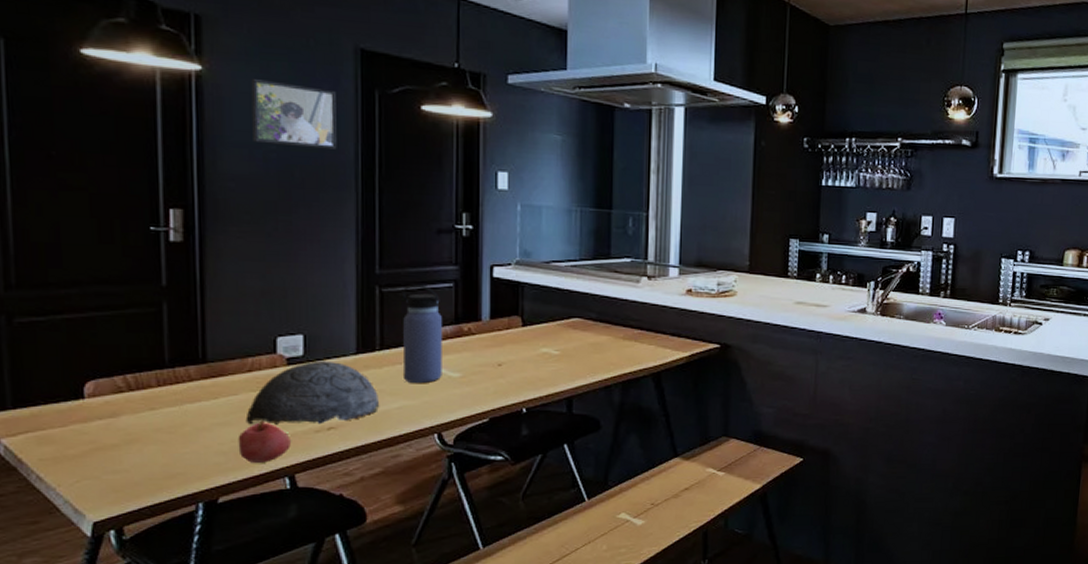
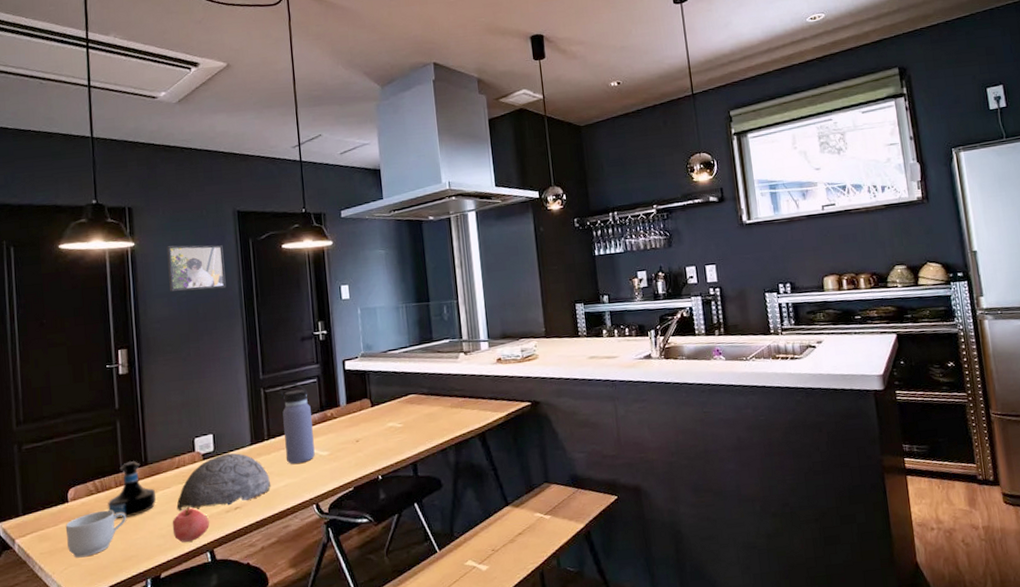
mug: none [78,414,171,470] -> present [65,510,126,558]
tequila bottle: none [145,355,216,426] -> present [108,460,156,519]

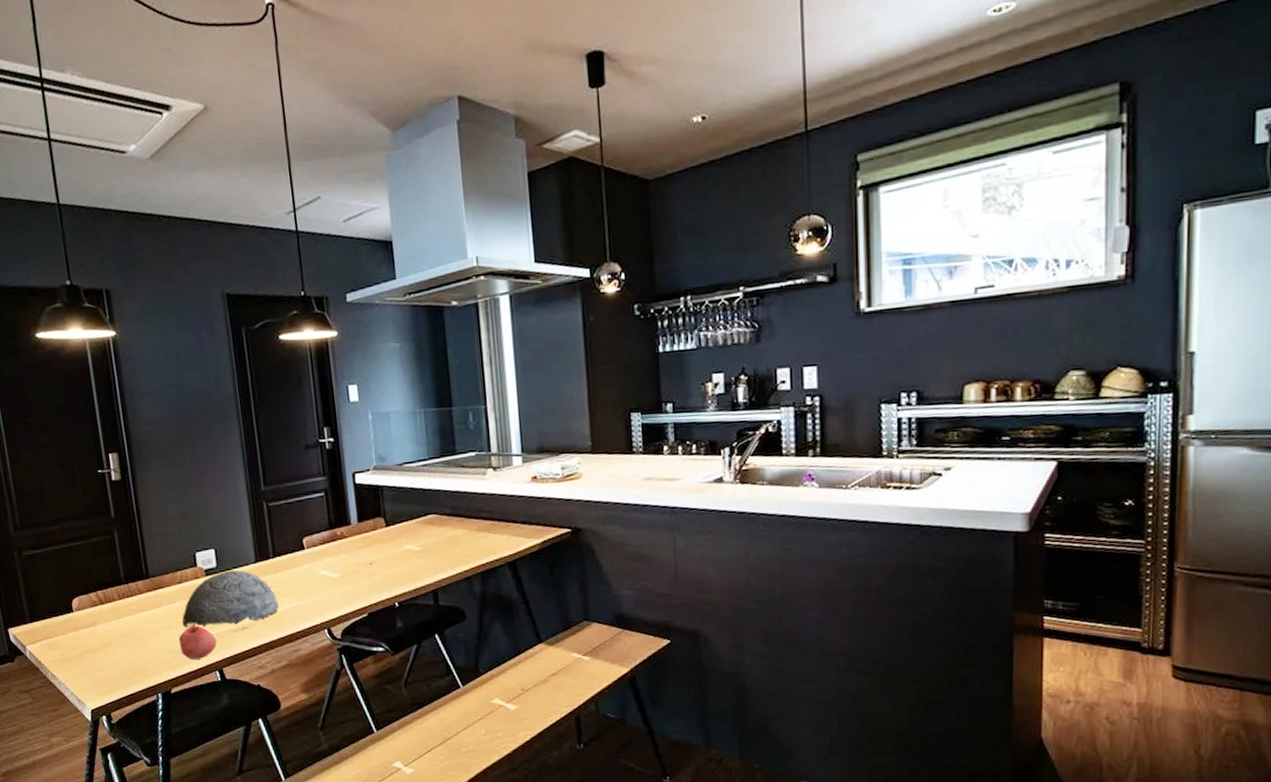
mug: present [65,510,126,558] -> none [73,622,132,668]
tequila bottle: present [108,460,156,519] -> none [112,572,161,631]
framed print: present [166,244,226,292] -> none [150,334,219,389]
water bottle: present [280,383,315,465] -> none [284,496,325,586]

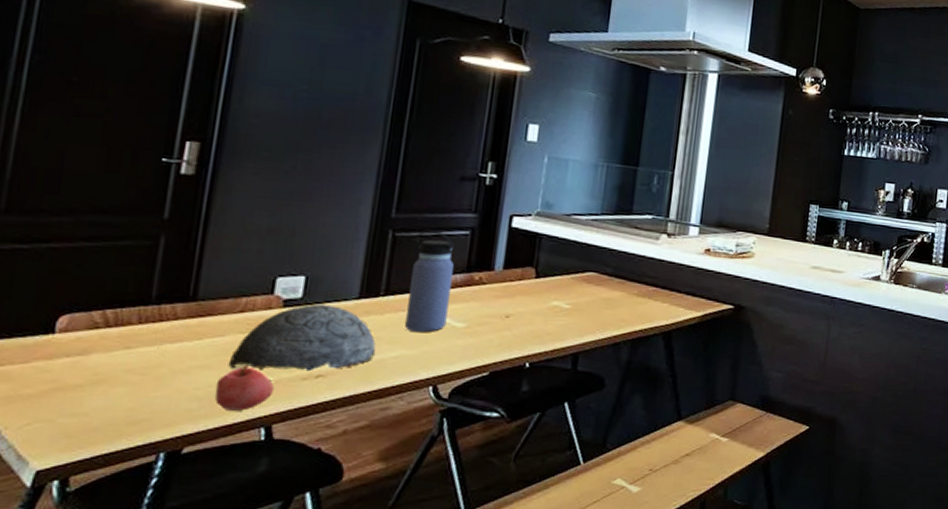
water bottle: none [284,496,325,586] -> present [405,230,454,333]

